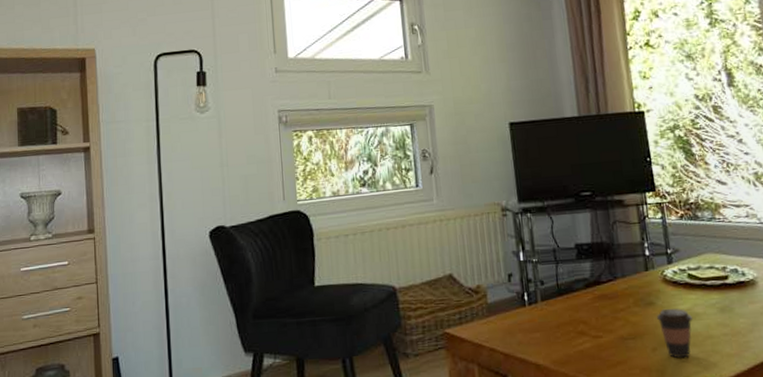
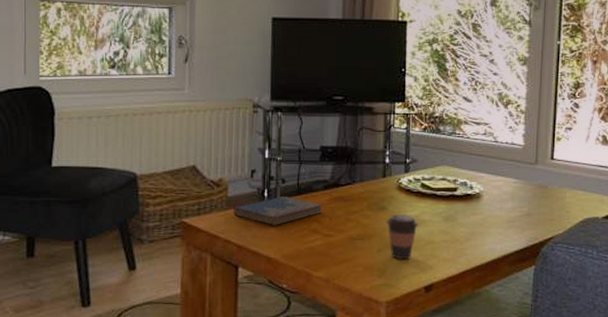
hardcover book: none [495,298,588,330] -> present [233,195,323,225]

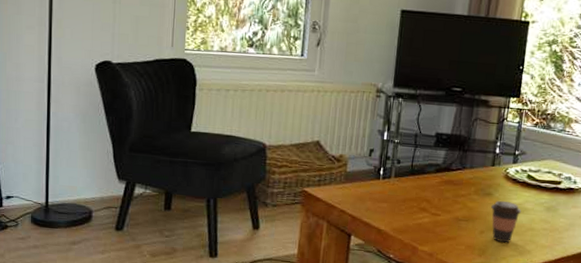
hardcover book: present [233,195,323,225] -> none [350,174,434,201]

